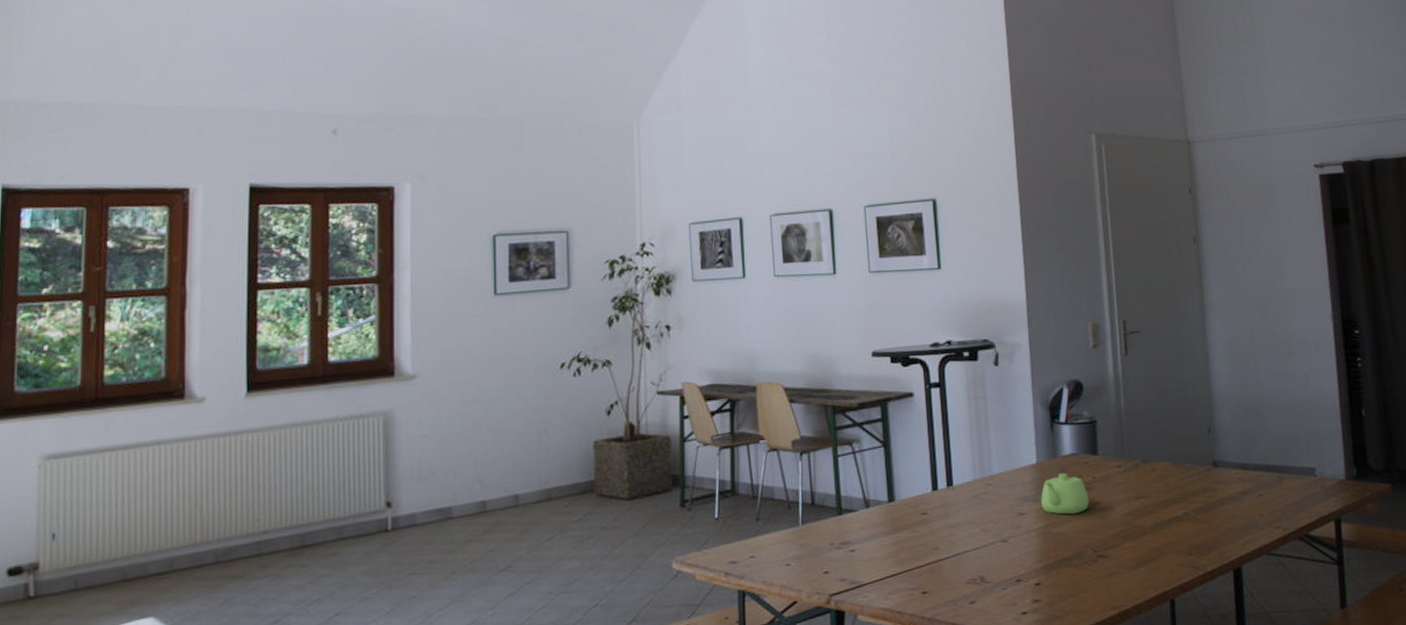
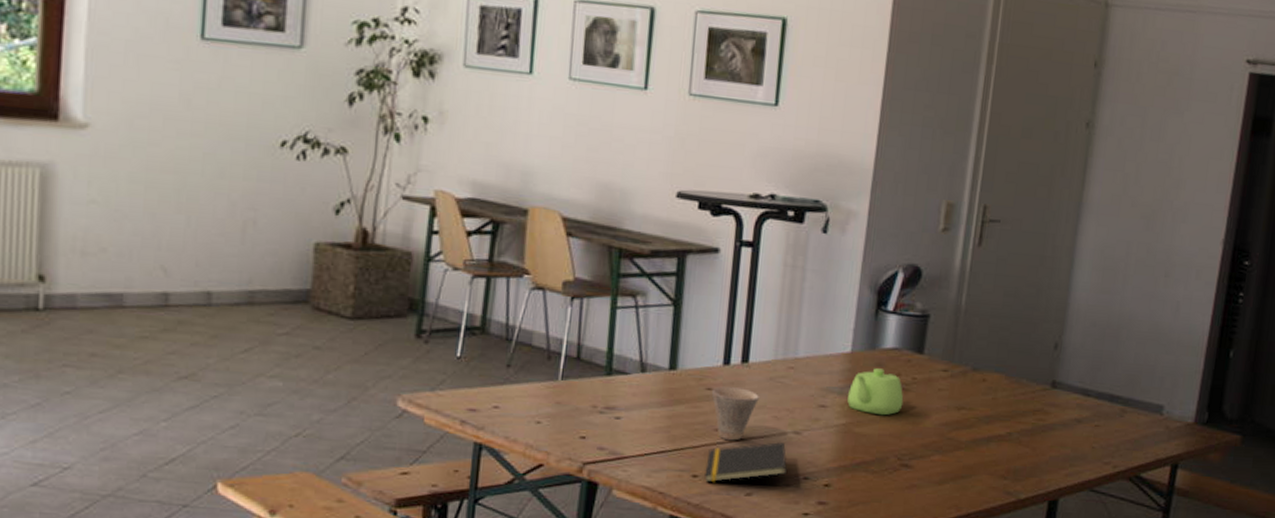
cup: none [927,508,967,557] -> present [712,386,759,441]
notepad: none [932,550,1002,596] -> present [705,441,788,482]

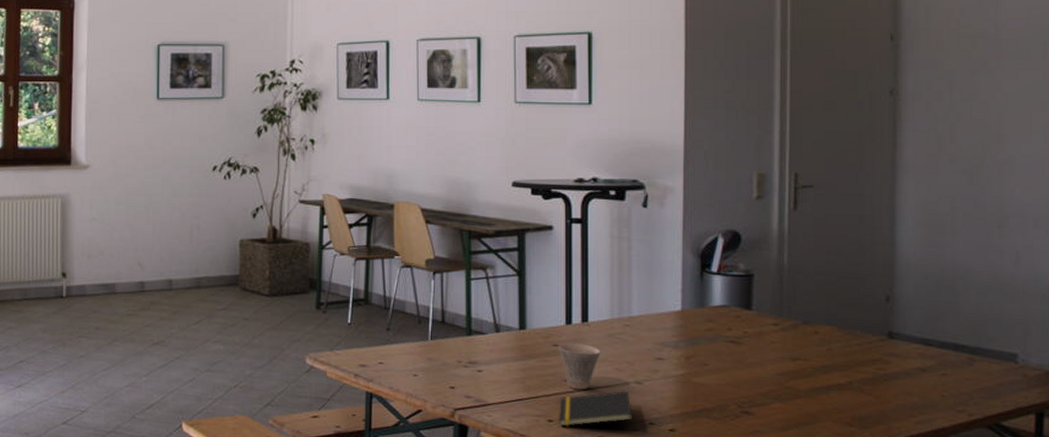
teapot: present [847,368,904,416] -> none [683,324,737,367]

